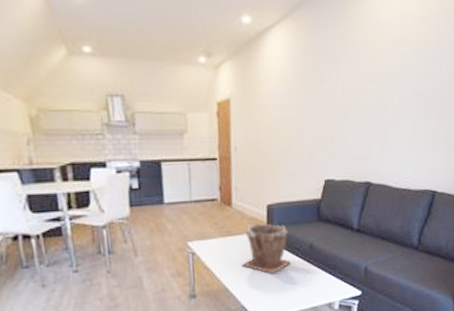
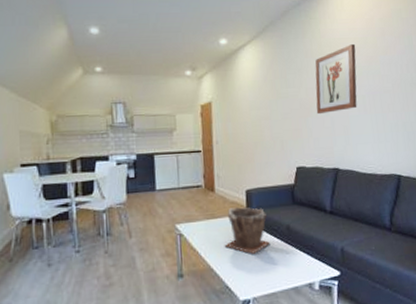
wall art: none [352,30,405,119] -> present [315,43,357,115]

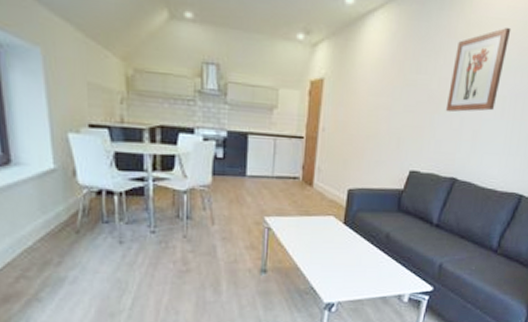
plant pot: present [224,207,270,254] -> none [315,206,366,258]

